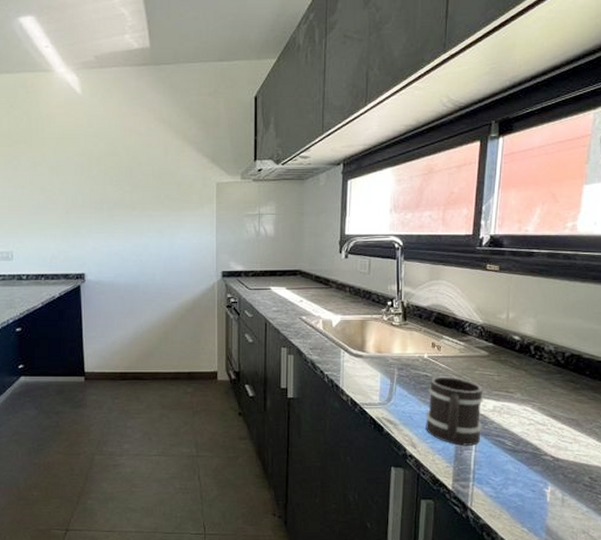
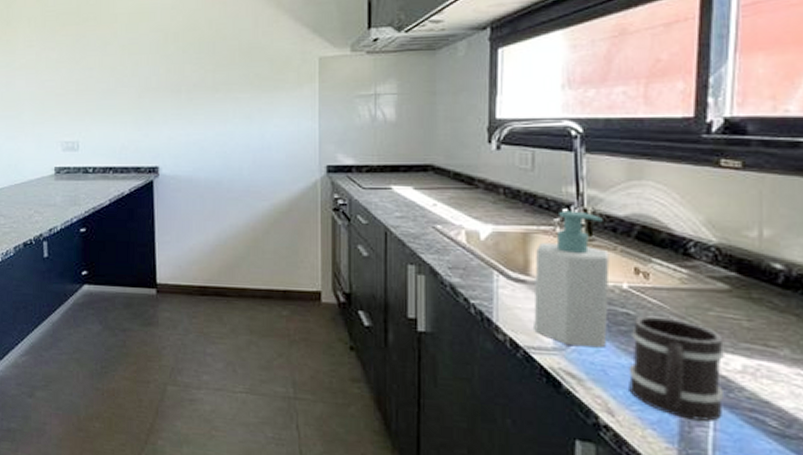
soap bottle: none [367,303,417,401] -> present [534,211,610,348]

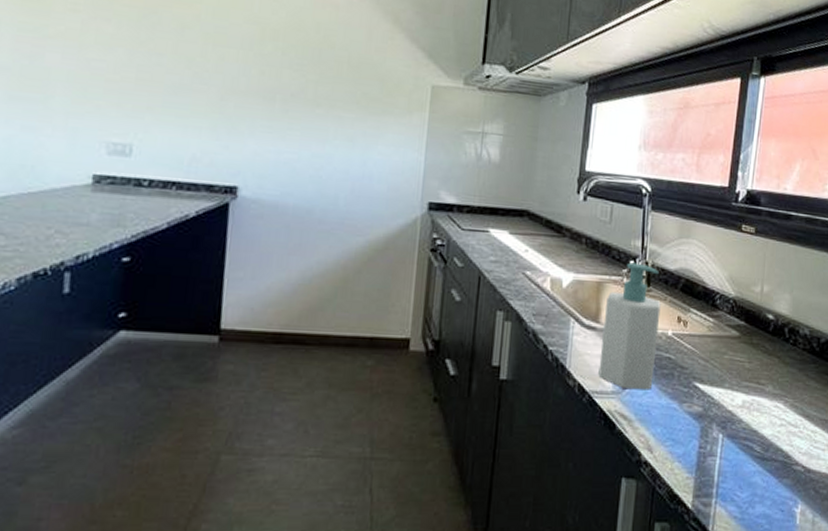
mug: present [629,316,724,422] -> none [665,360,732,451]

